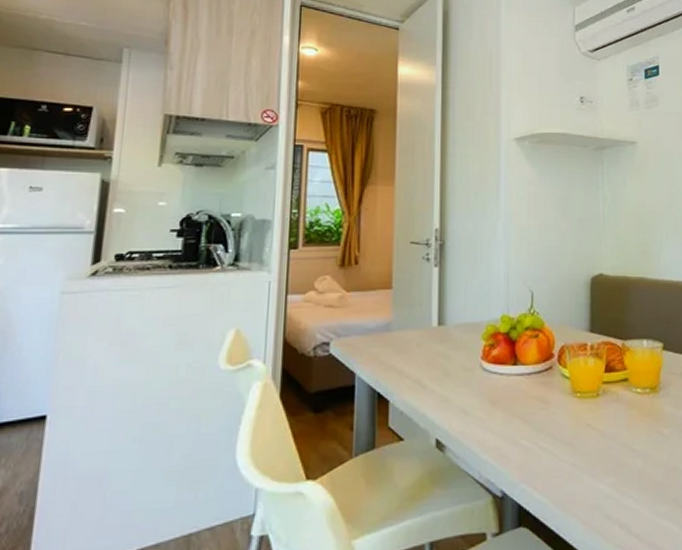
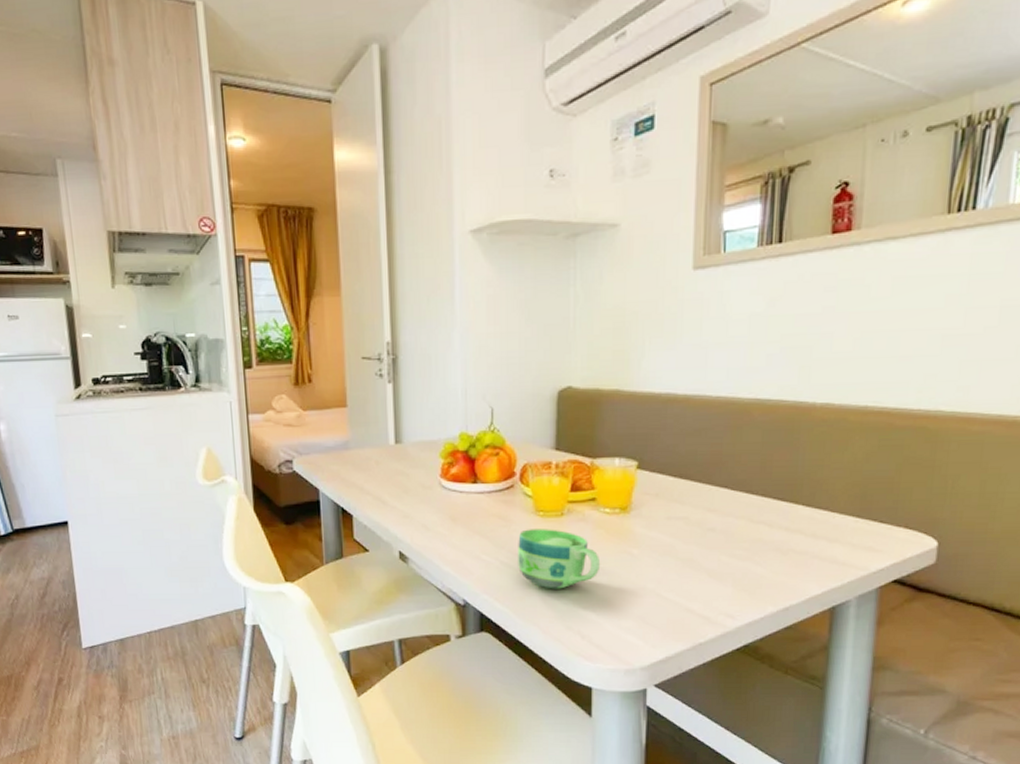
cup: none [556,410,635,475] -> present [518,529,601,589]

